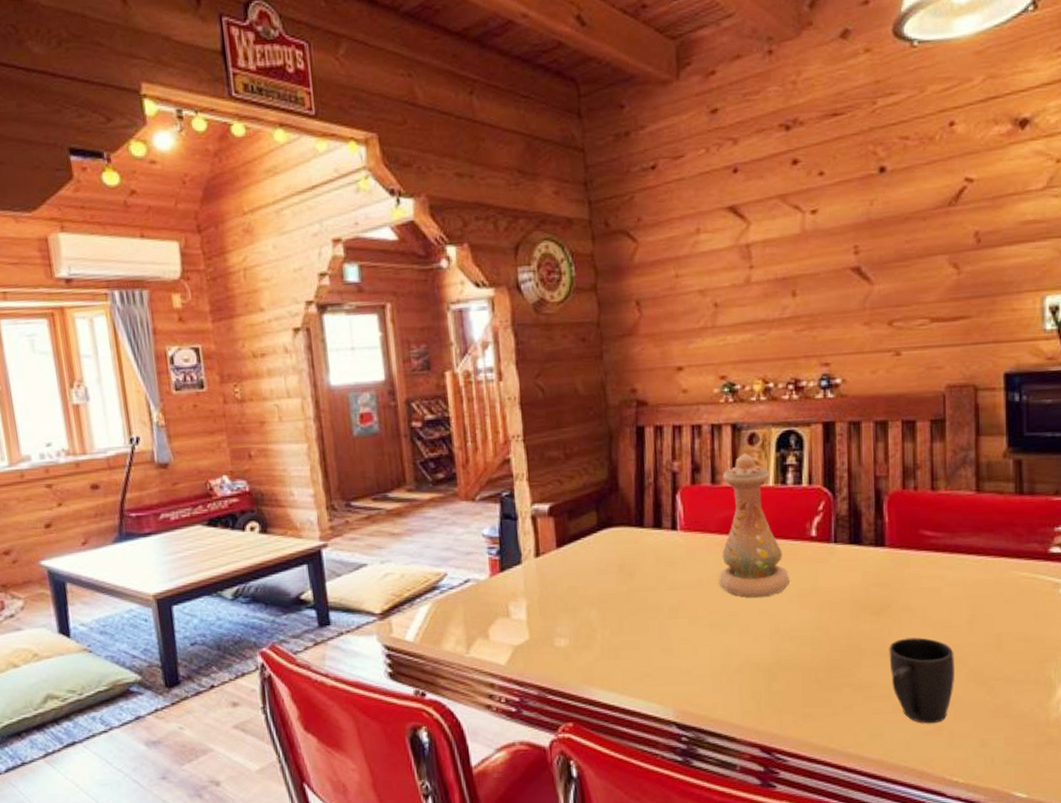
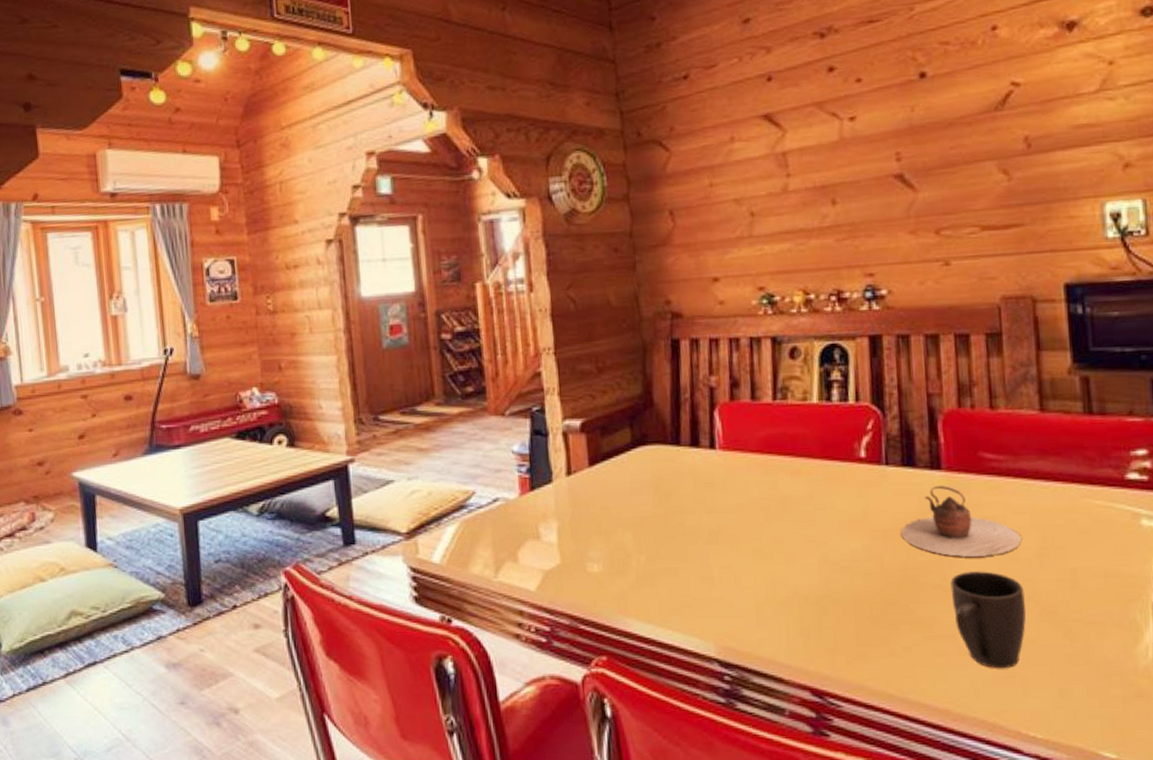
vase: present [718,453,791,597] -> none [761,368,839,523]
teapot: none [846,561,954,625] -> present [901,486,1021,557]

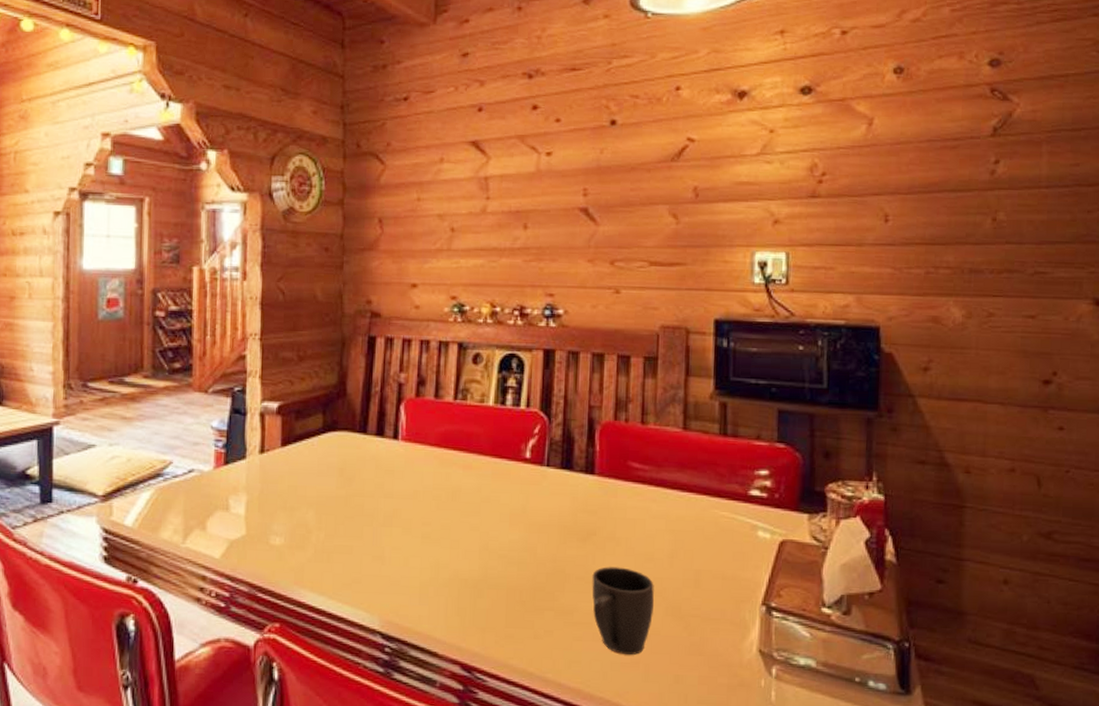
teapot: present [901,486,1021,557] -> none [554,489,656,554]

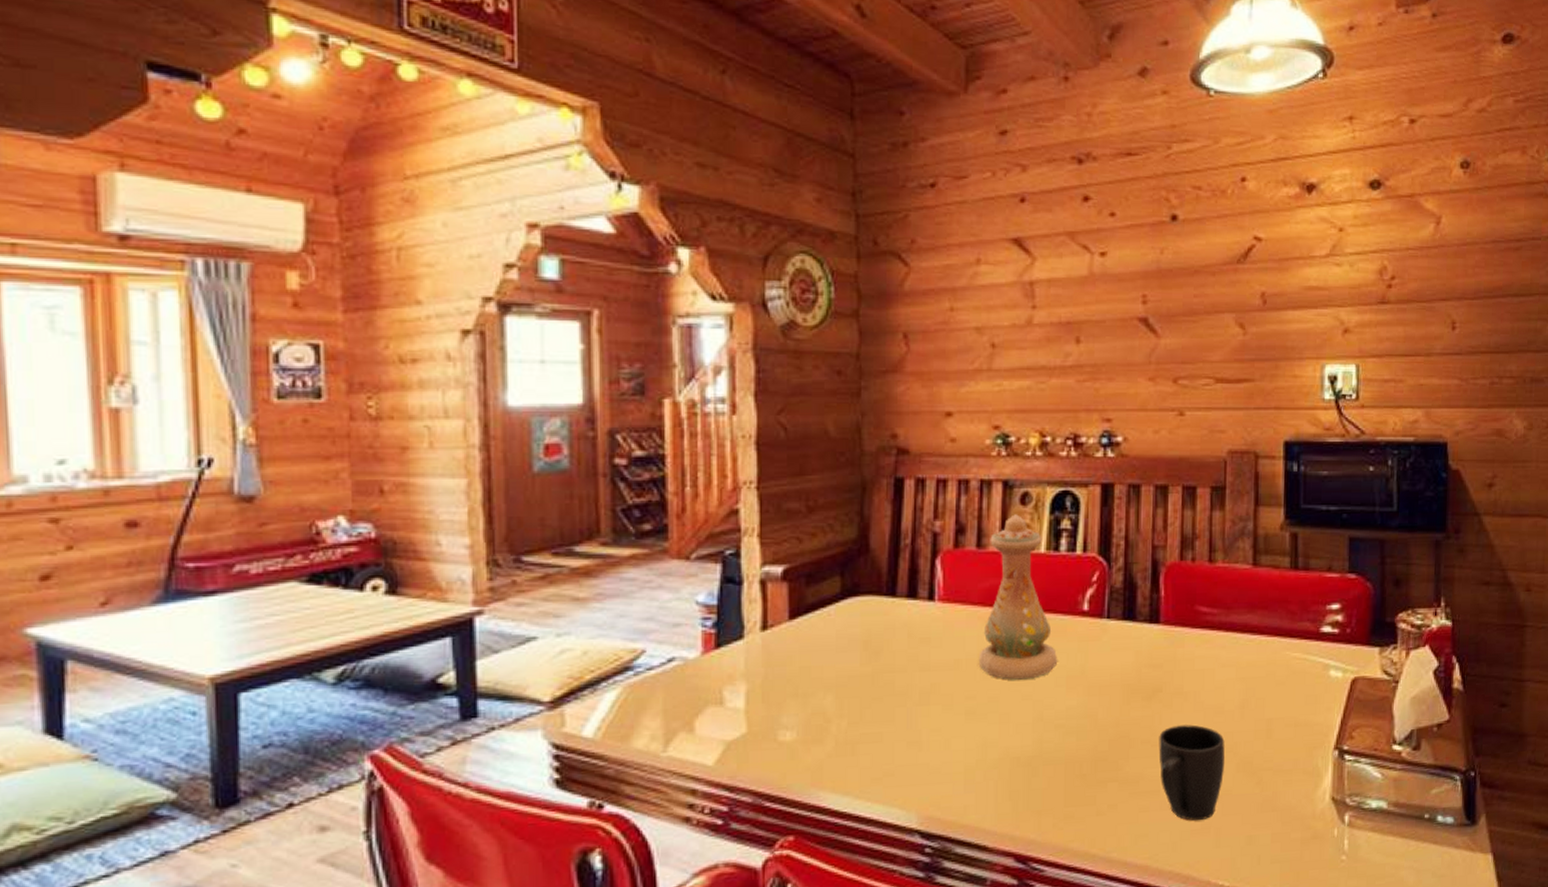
vase: none [434,371,503,513] -> present [978,514,1058,680]

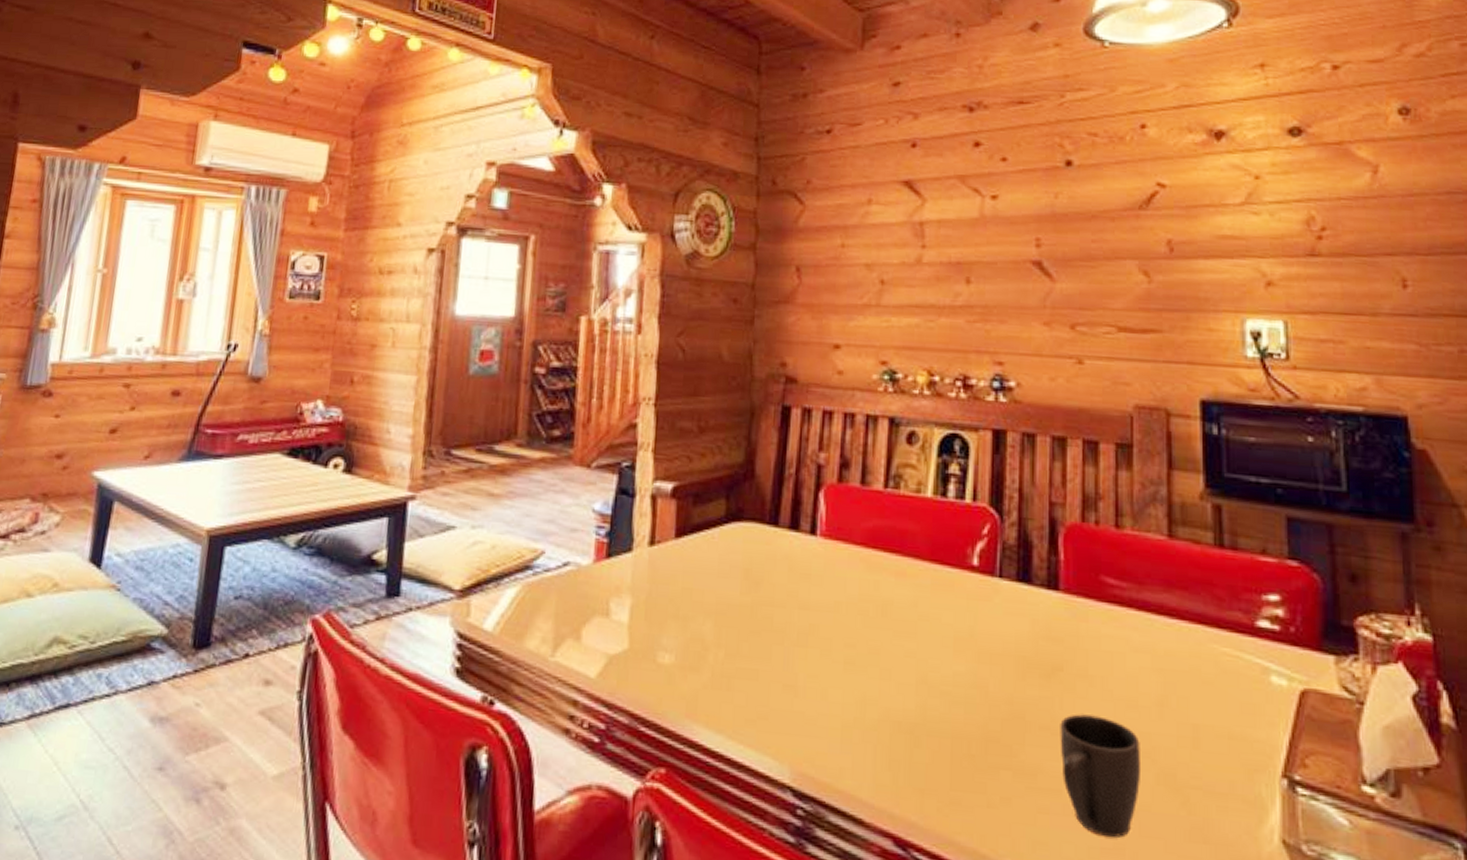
vase: present [978,514,1058,680] -> none [859,453,945,634]

